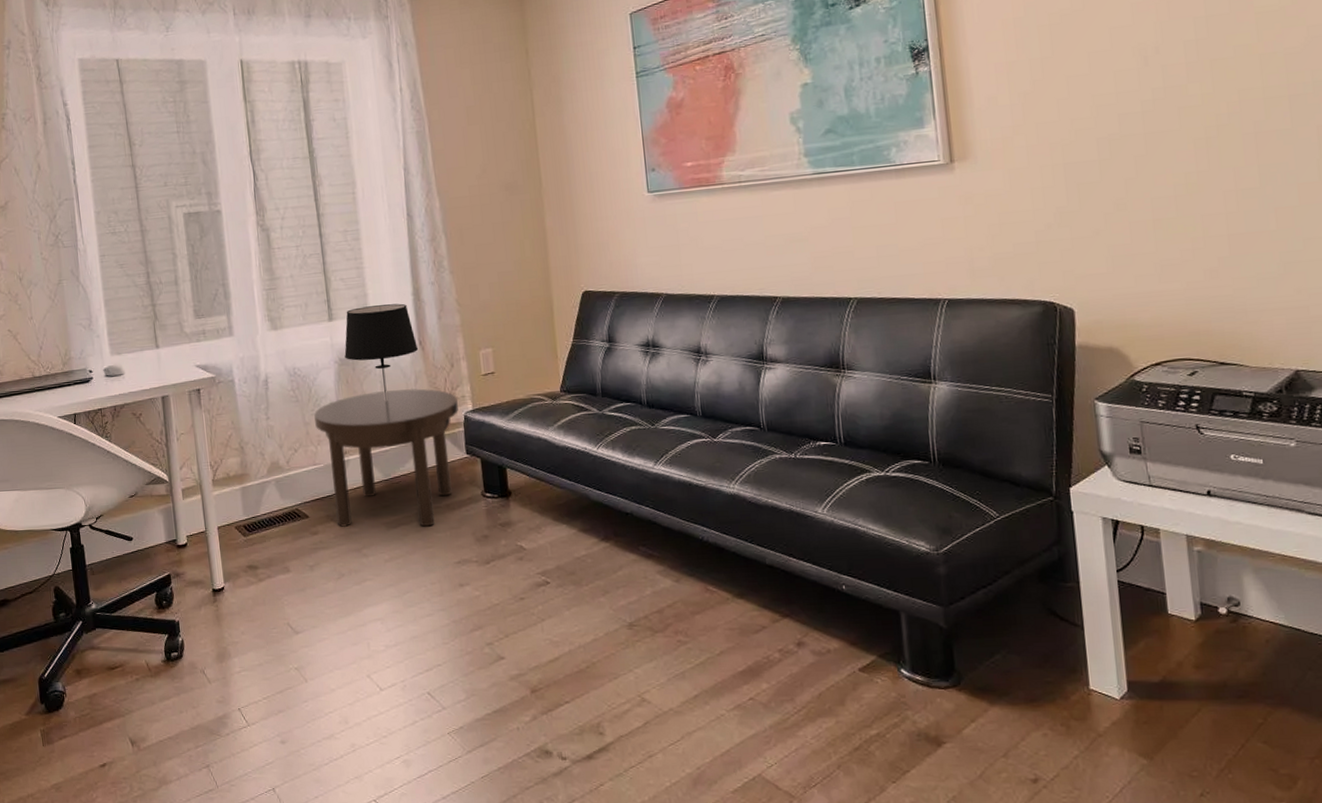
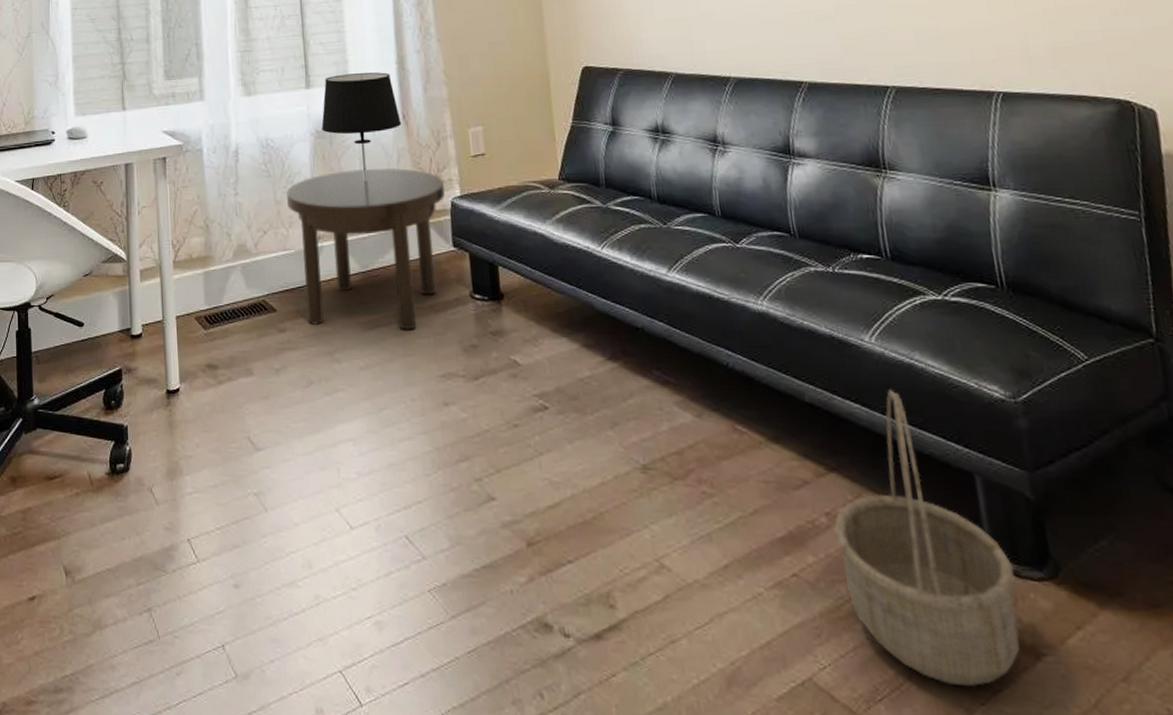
basket: none [784,550,927,771] -> present [834,390,1020,687]

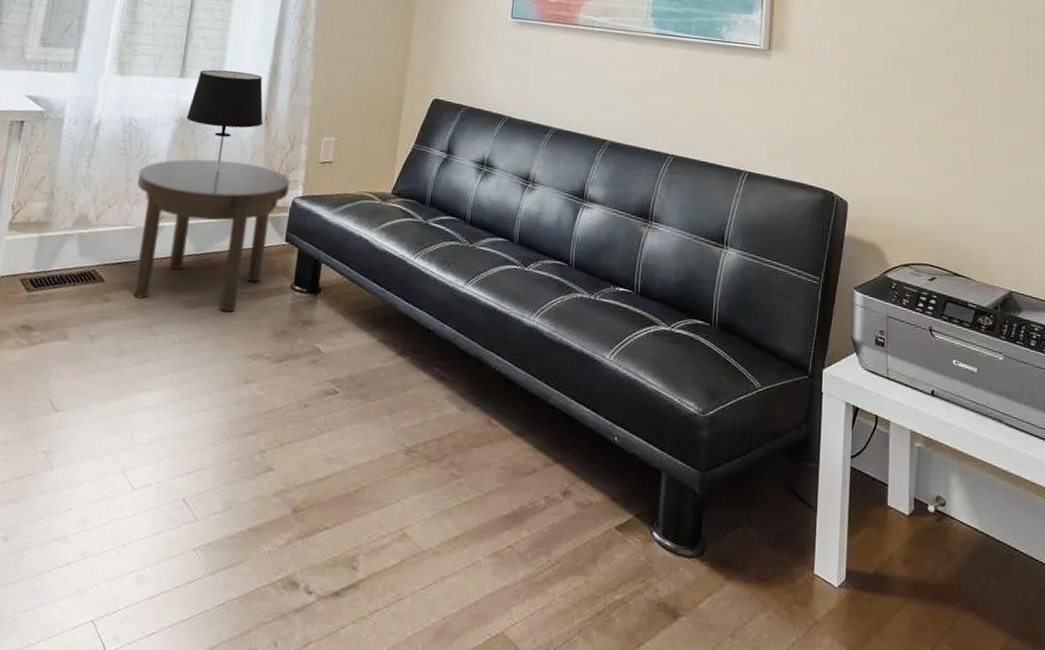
basket: present [834,390,1020,687] -> none [547,399,674,641]

